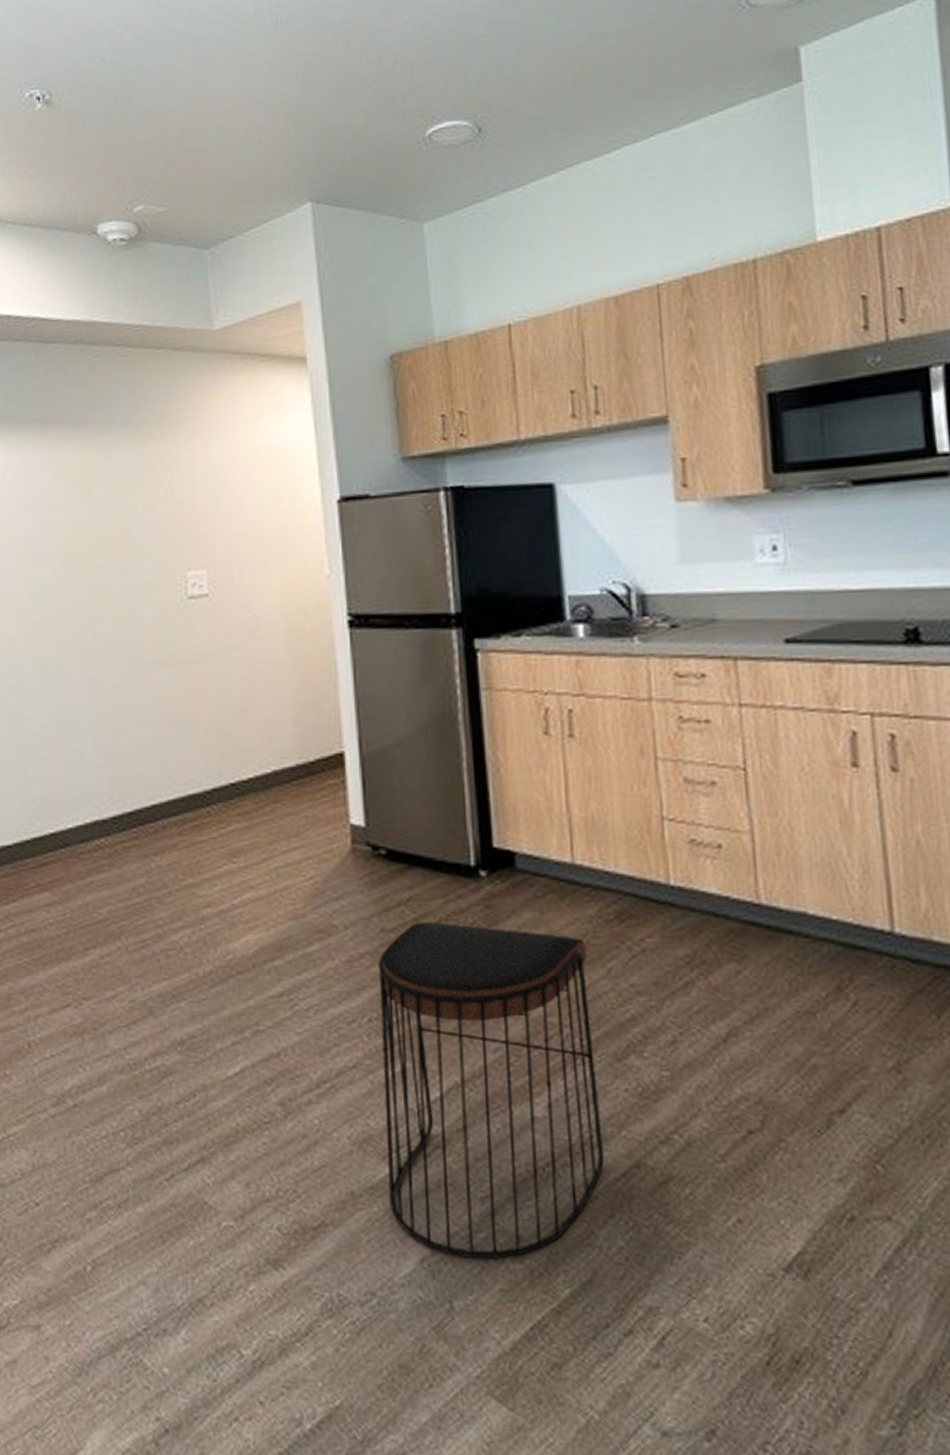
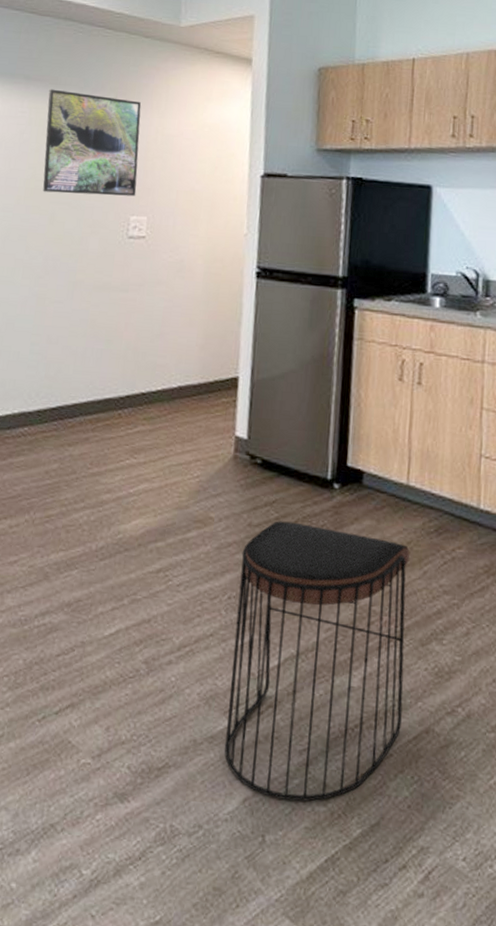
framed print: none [70,430,190,556] -> present [42,89,142,197]

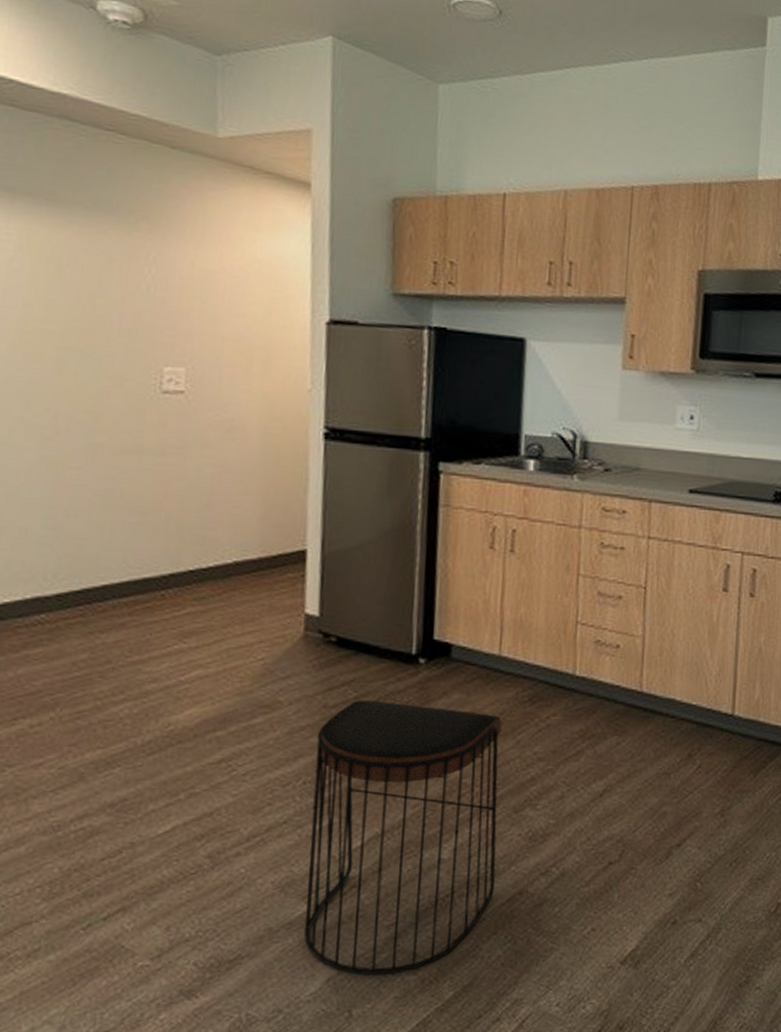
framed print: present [42,89,142,197] -> none [43,206,171,344]

